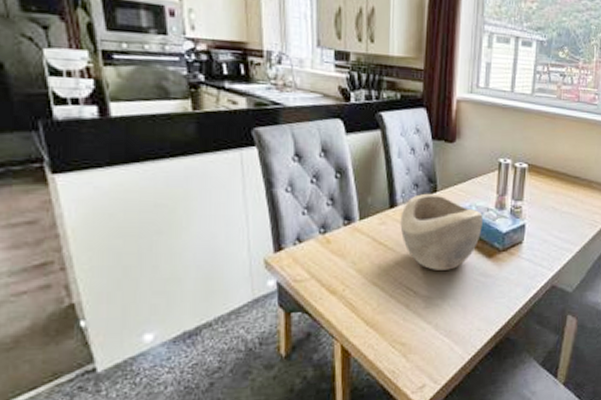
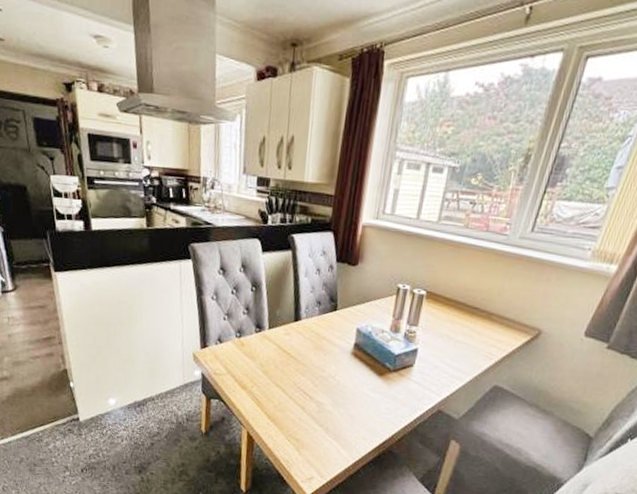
decorative bowl: present [400,193,483,270] -> none [302,311,378,382]

